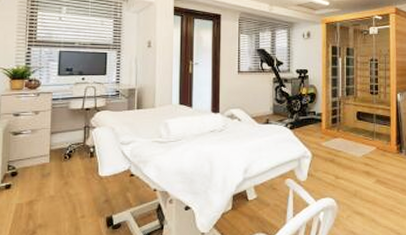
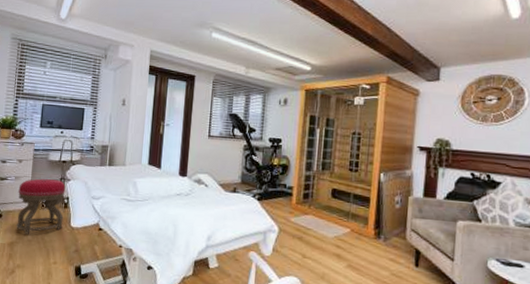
stool: none [34,129,91,190] -> present [15,178,66,235]

